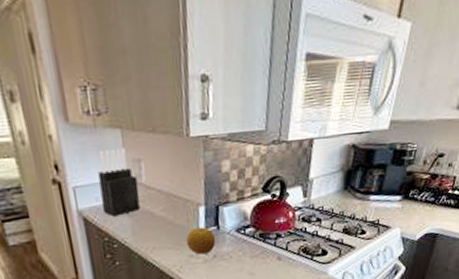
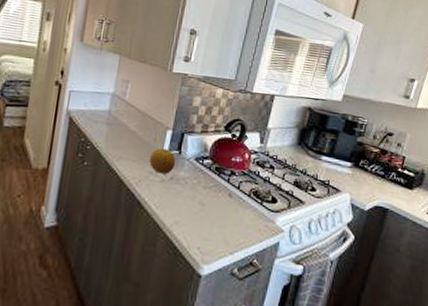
knife block: present [98,148,140,217] -> none [88,67,123,123]

